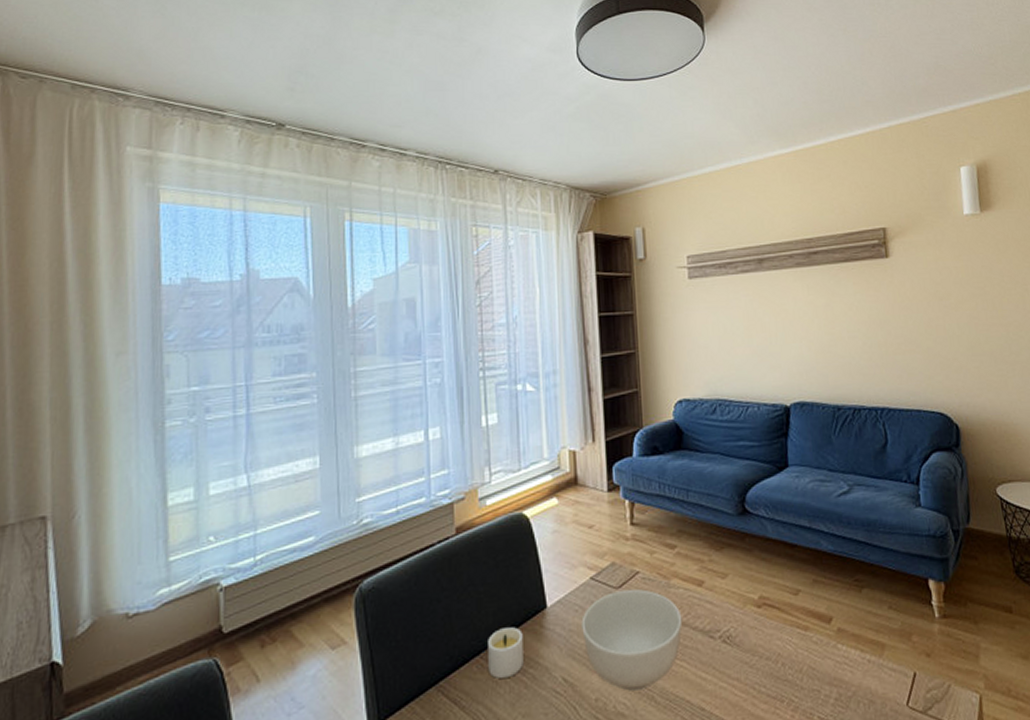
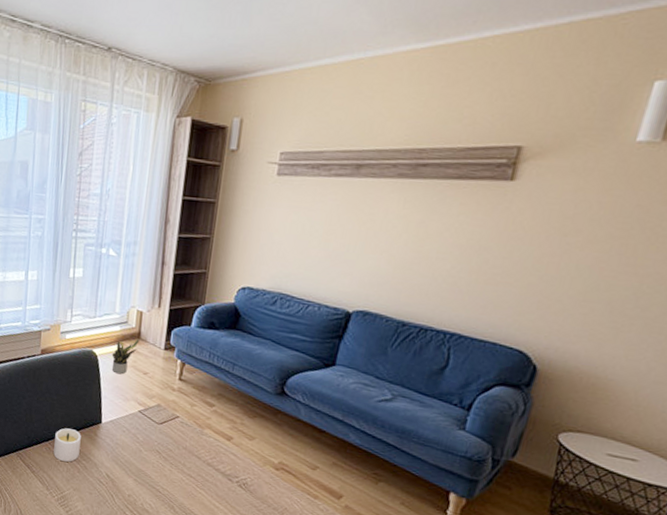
potted plant: none [547,485,578,536] -> present [112,339,140,375]
bowl: present [581,588,683,691] -> none [125,425,209,500]

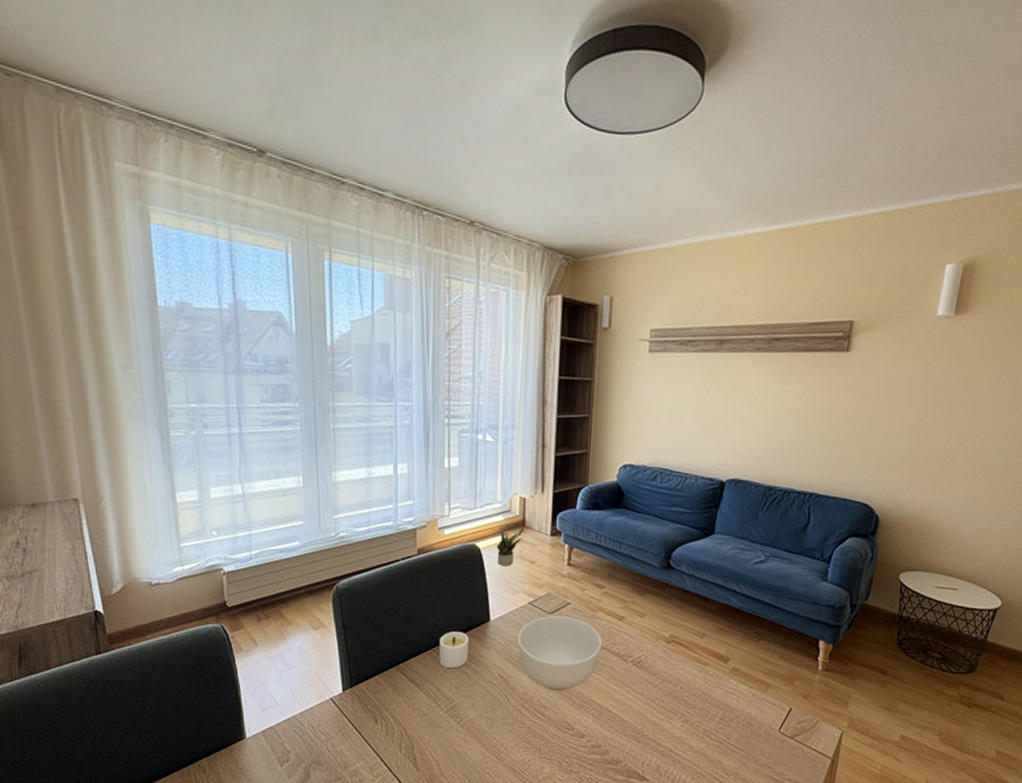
bowl: none [125,425,209,500] -> present [517,615,603,691]

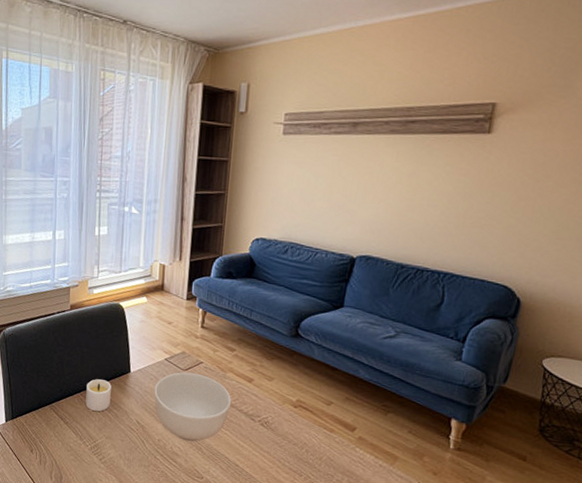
potted plant: present [496,527,525,567] -> none [137,290,163,325]

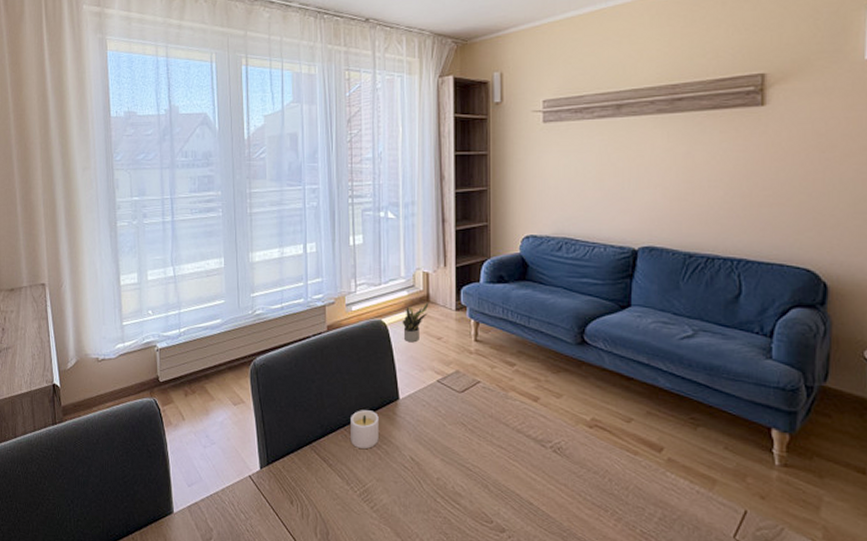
potted plant: none [137,290,163,325] -> present [402,302,429,343]
bowl: present [154,372,232,442] -> none [428,394,517,478]

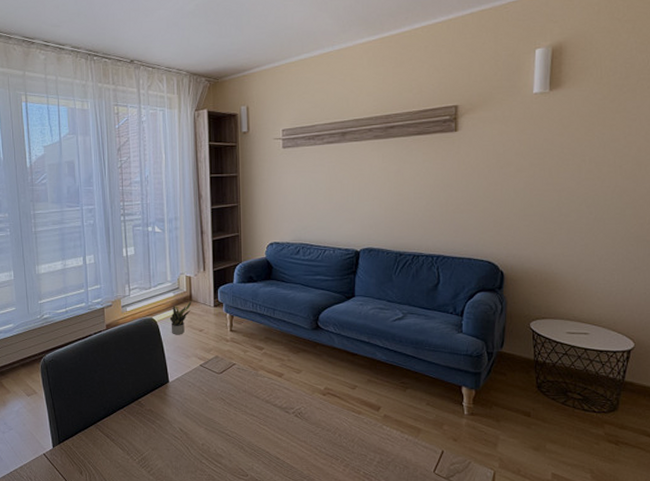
candle: present [351,410,379,450] -> none [129,393,153,425]

